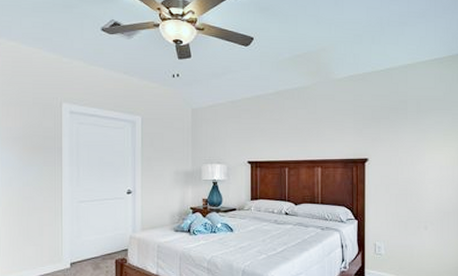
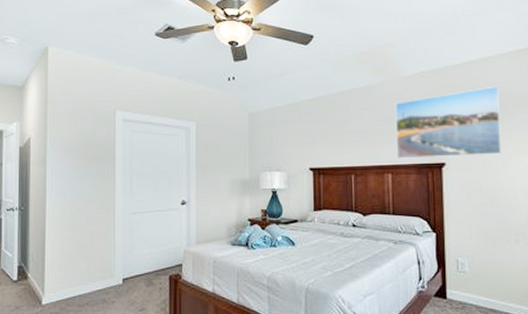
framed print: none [326,91,416,154] -> present [395,86,502,159]

